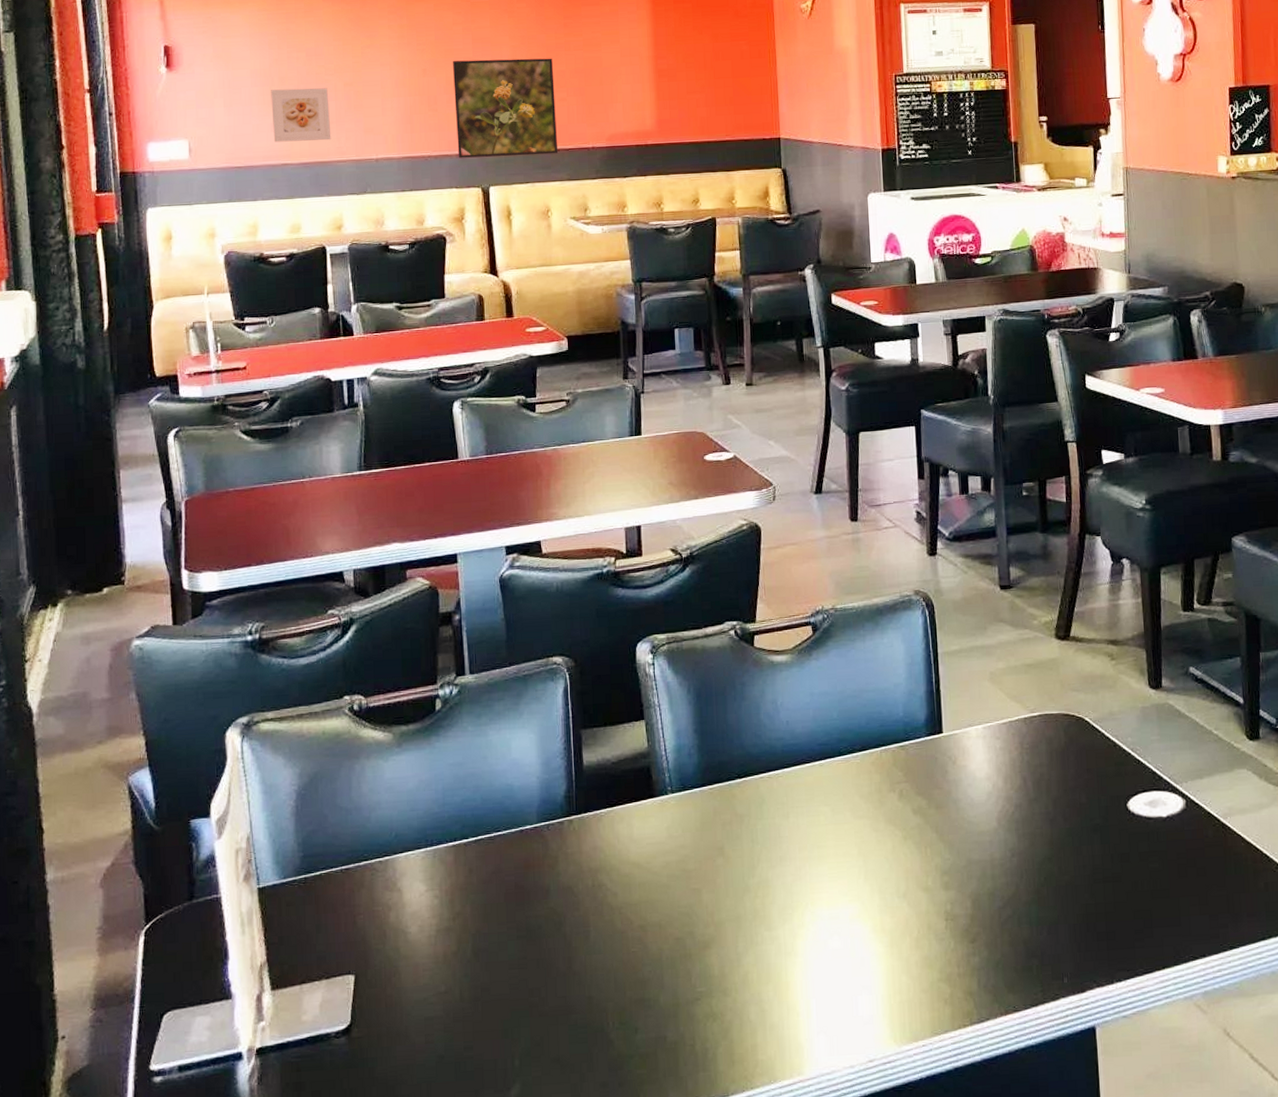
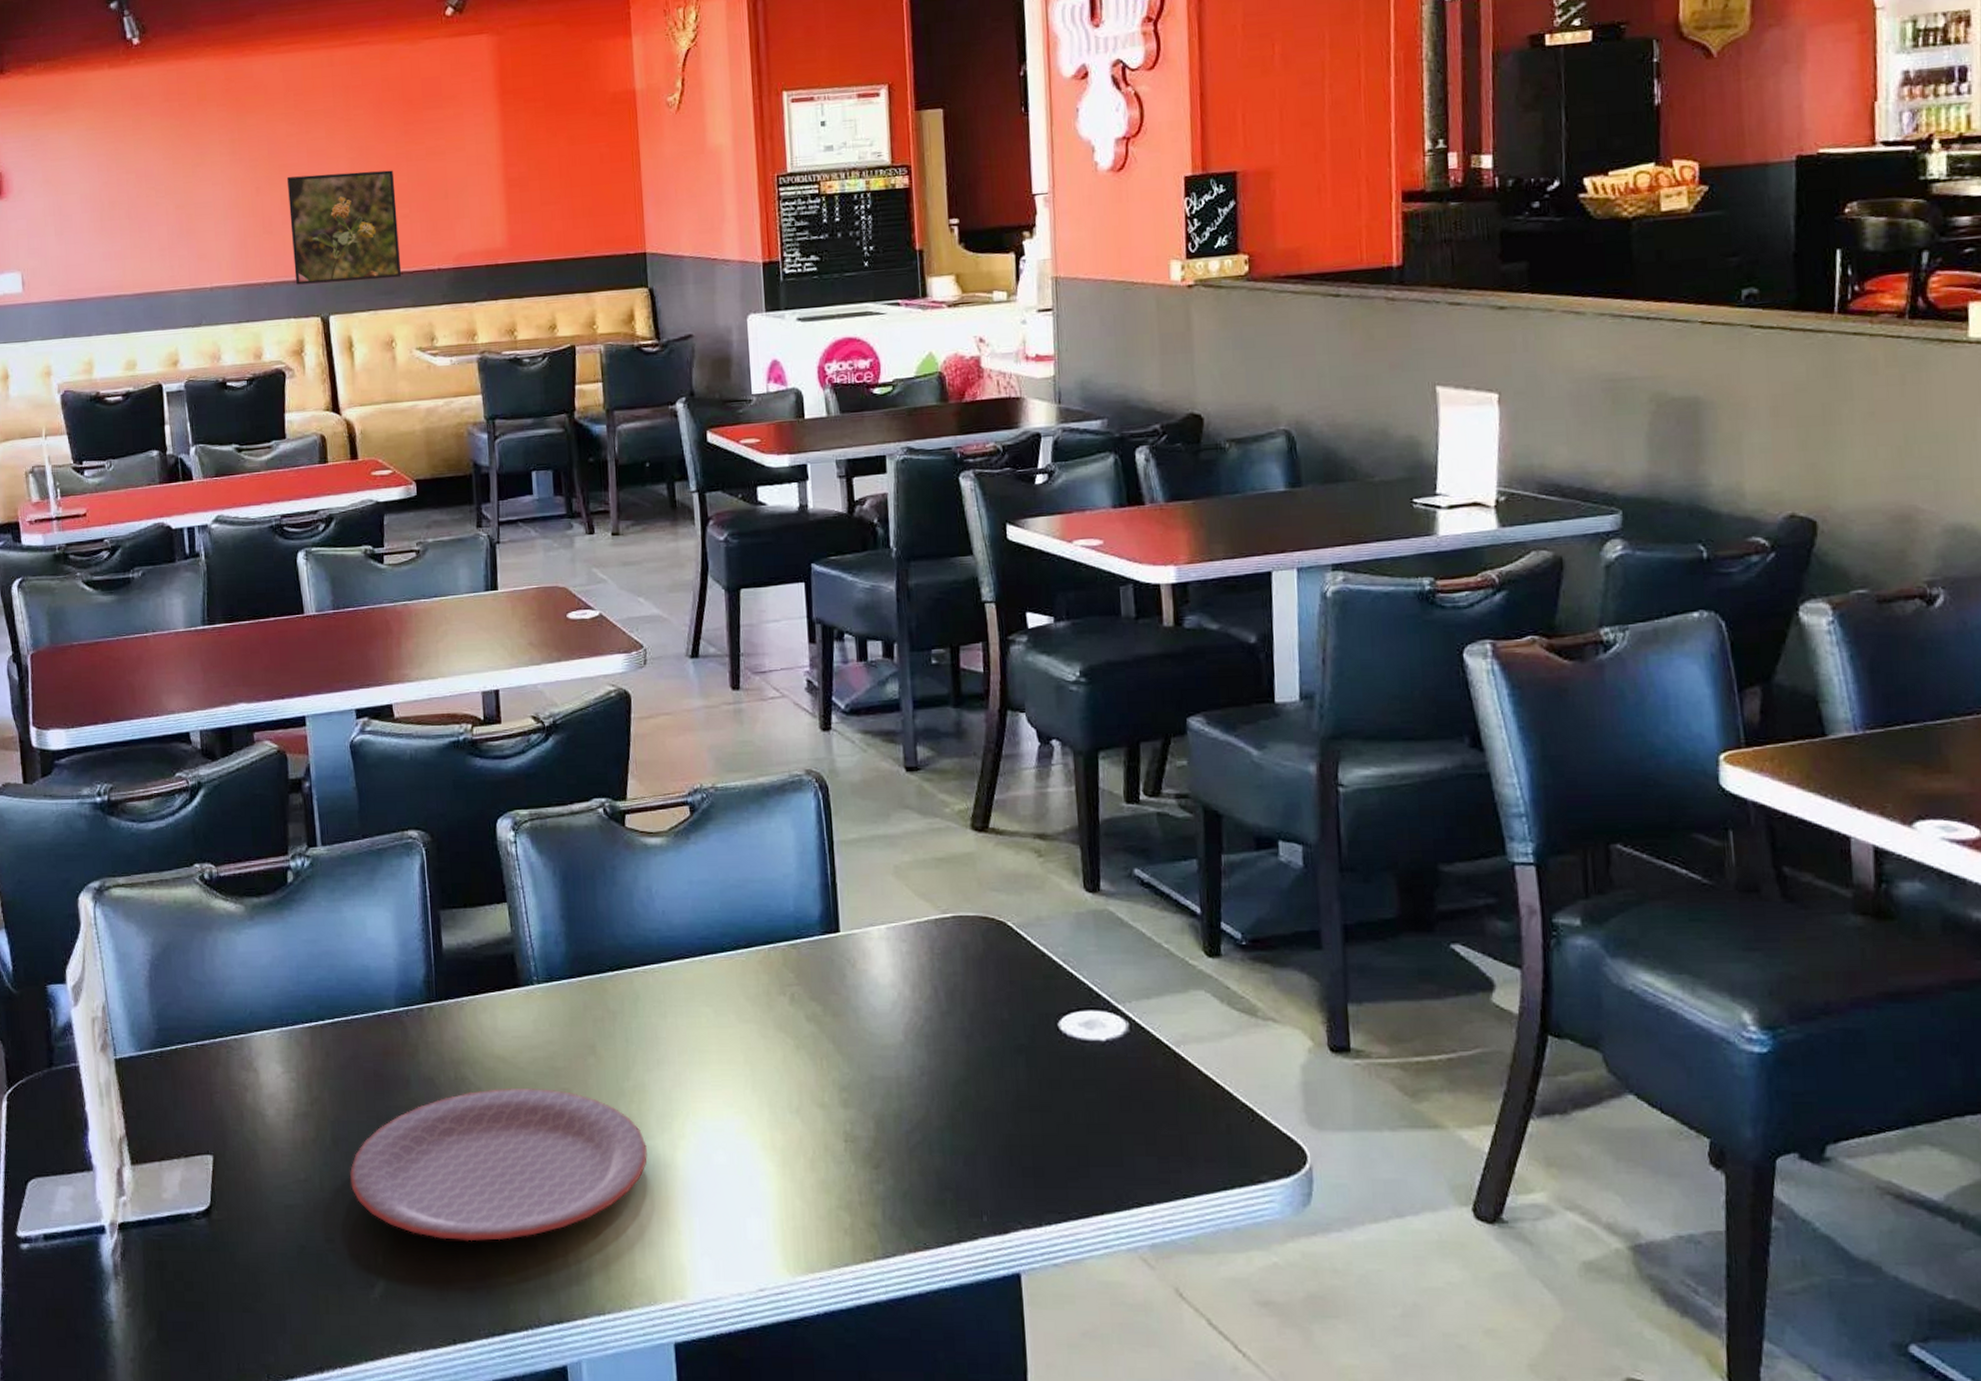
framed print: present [271,88,332,142] -> none [101,211,164,273]
plate: none [490,890,770,1039] -> present [350,1087,648,1242]

